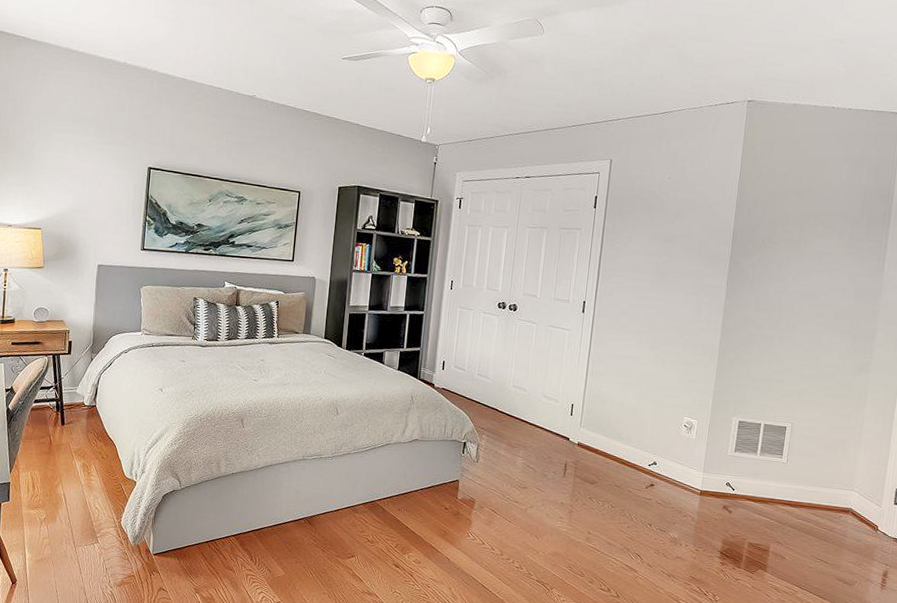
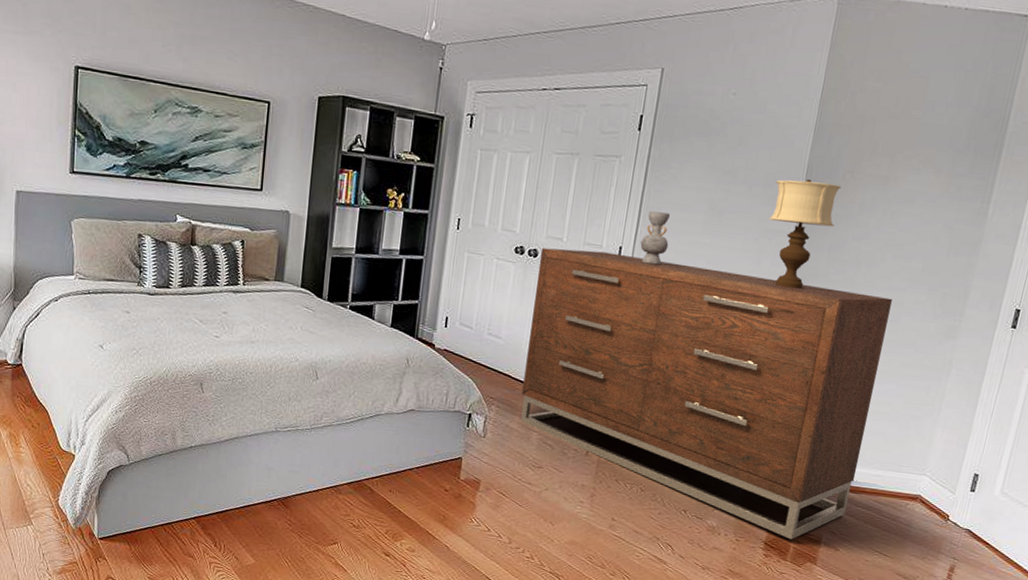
dresser: none [507,303,812,550] -> present [521,247,892,540]
decorative vase: none [600,272,624,316] -> present [640,211,670,265]
table lamp: none [704,244,762,333] -> present [768,178,842,289]

